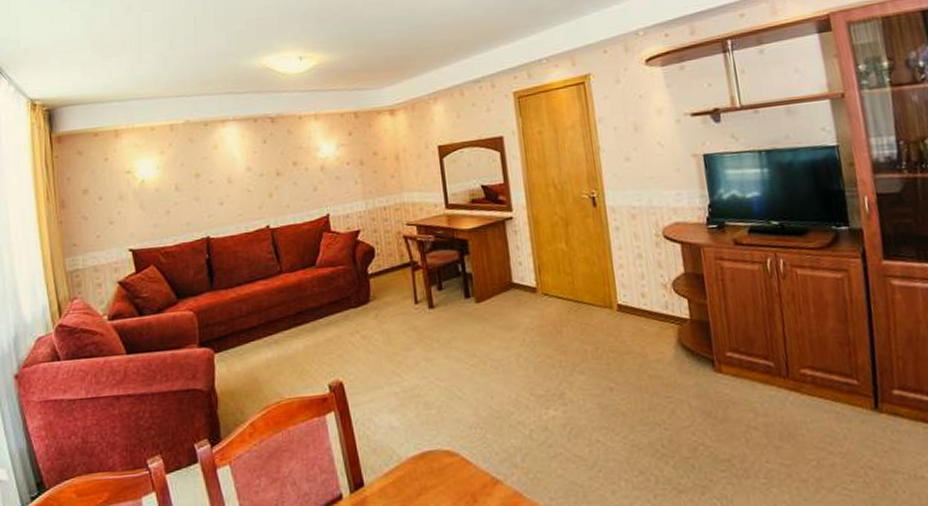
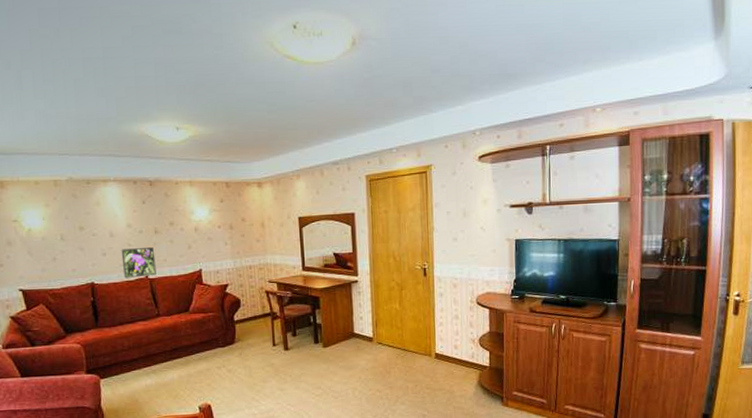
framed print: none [240,191,278,230] -> present [121,246,156,278]

